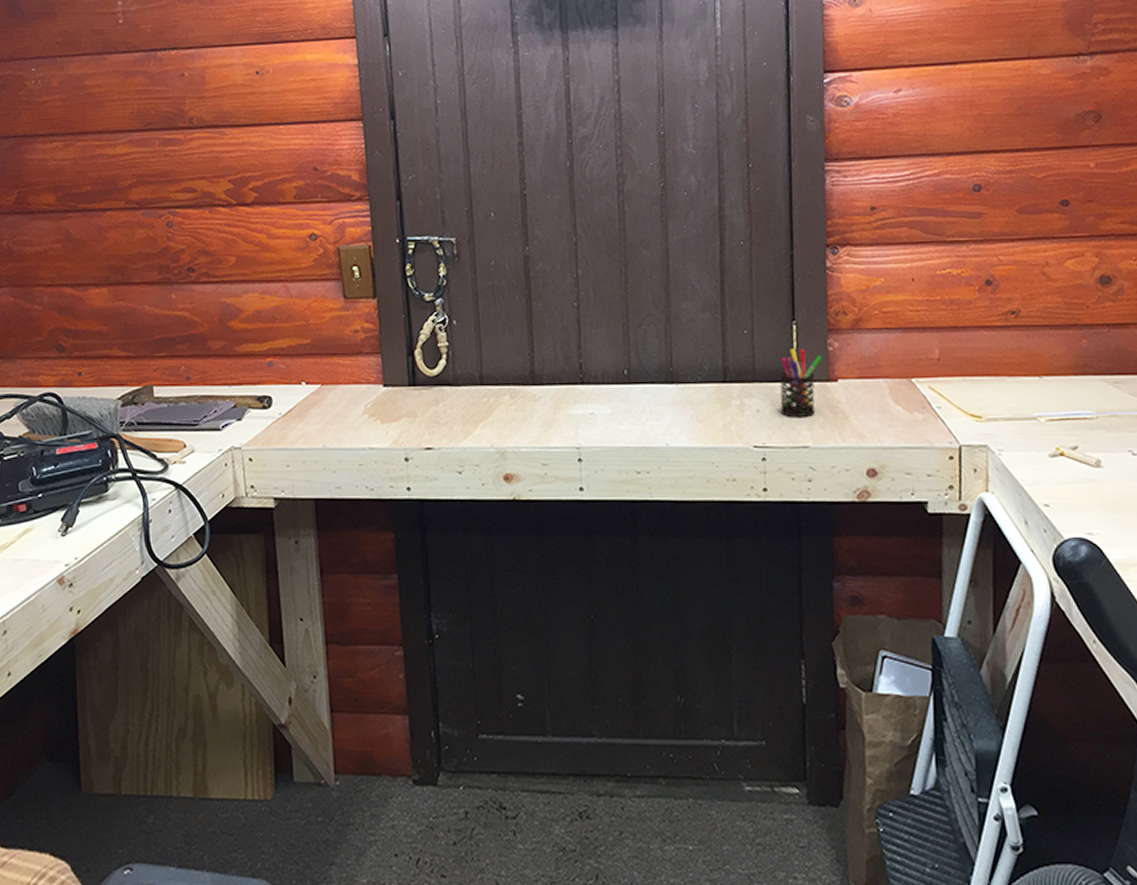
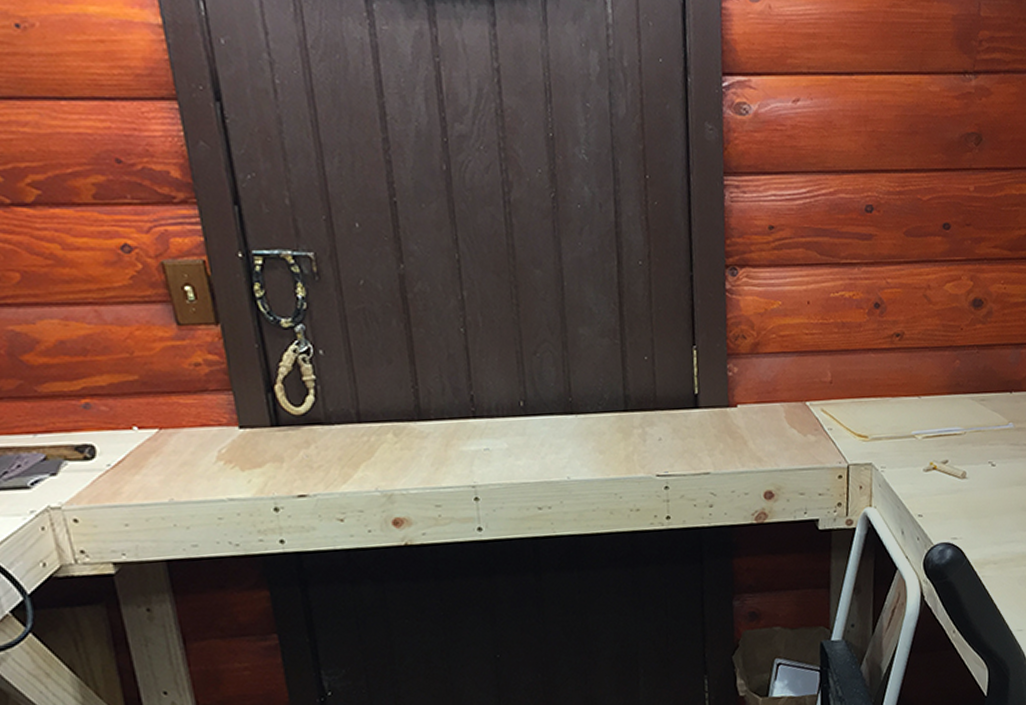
pen holder: present [779,348,823,417] -> none [681,374,723,444]

